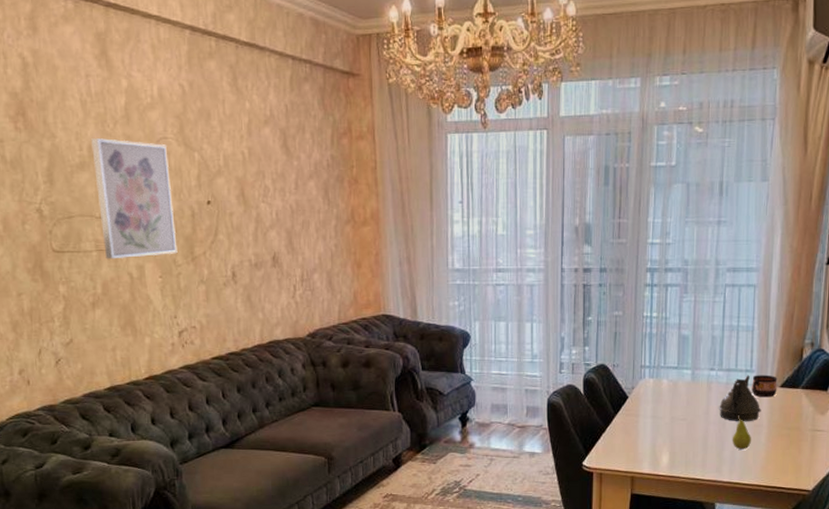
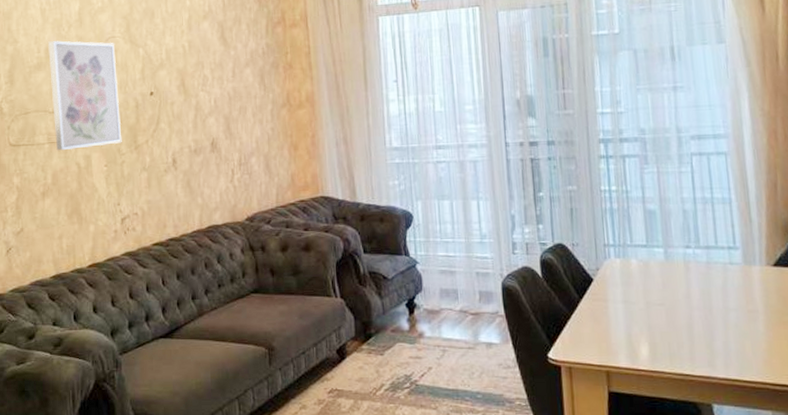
teapot: present [719,375,761,422] -> none [701,253,754,307]
fruit: present [732,415,751,450] -> none [722,299,747,340]
cup: present [752,375,777,398] -> none [737,252,770,279]

